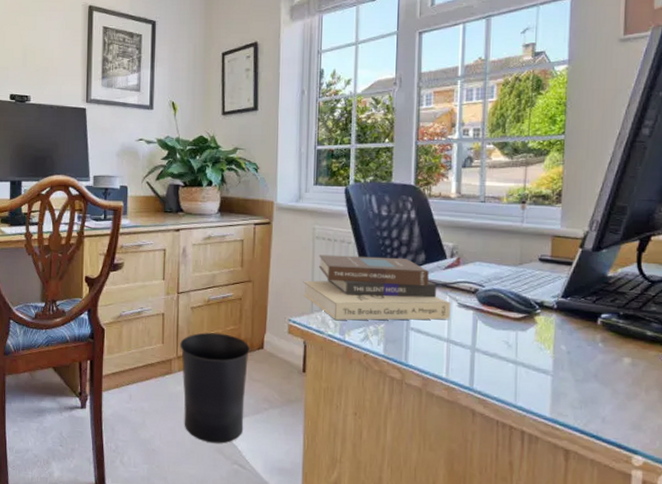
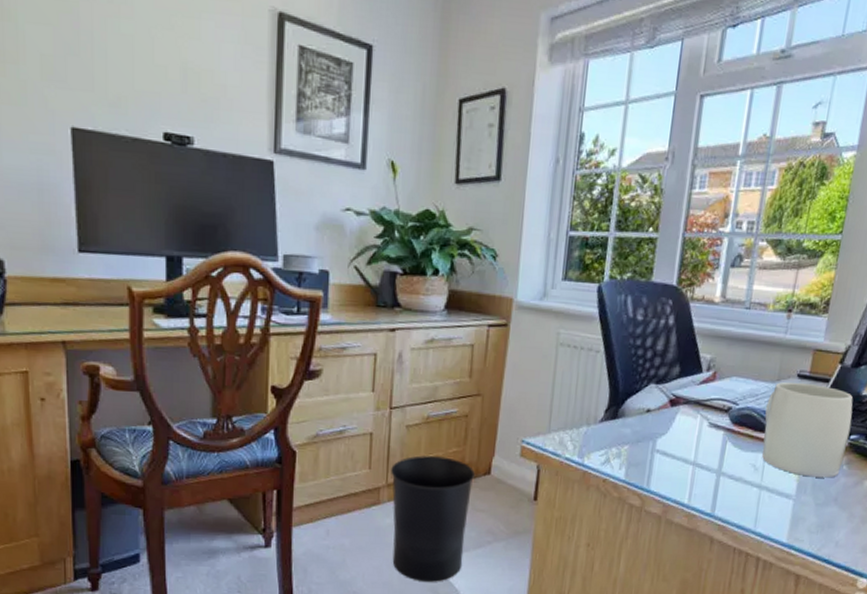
books: present [302,254,451,321] -> none [539,364,702,442]
mug: none [512,265,601,355] -> present [762,381,854,478]

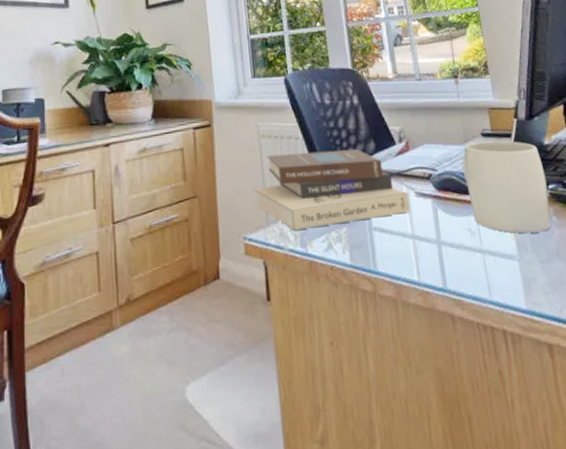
waste bin: present [391,455,476,582] -> none [121,266,208,417]
books: none [539,364,702,442] -> present [254,149,411,230]

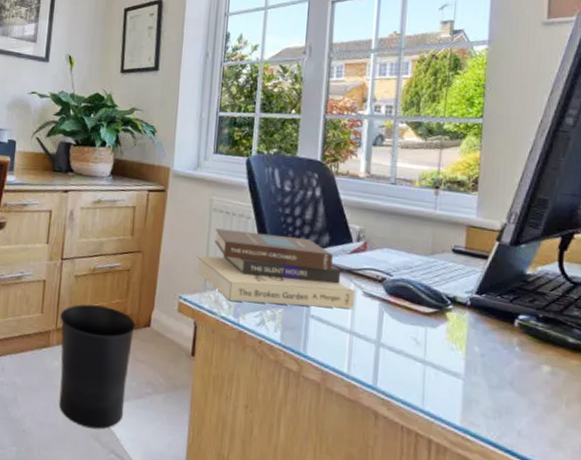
waste bin: none [121,266,208,417] -> present [59,304,137,429]
mug: present [462,140,552,234] -> none [422,255,519,359]

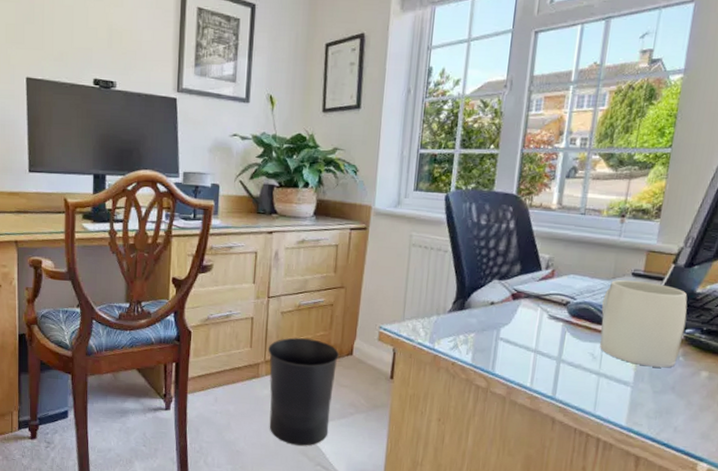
books: present [195,228,356,309] -> none [395,262,542,331]
mug: none [422,255,519,359] -> present [599,279,688,368]

